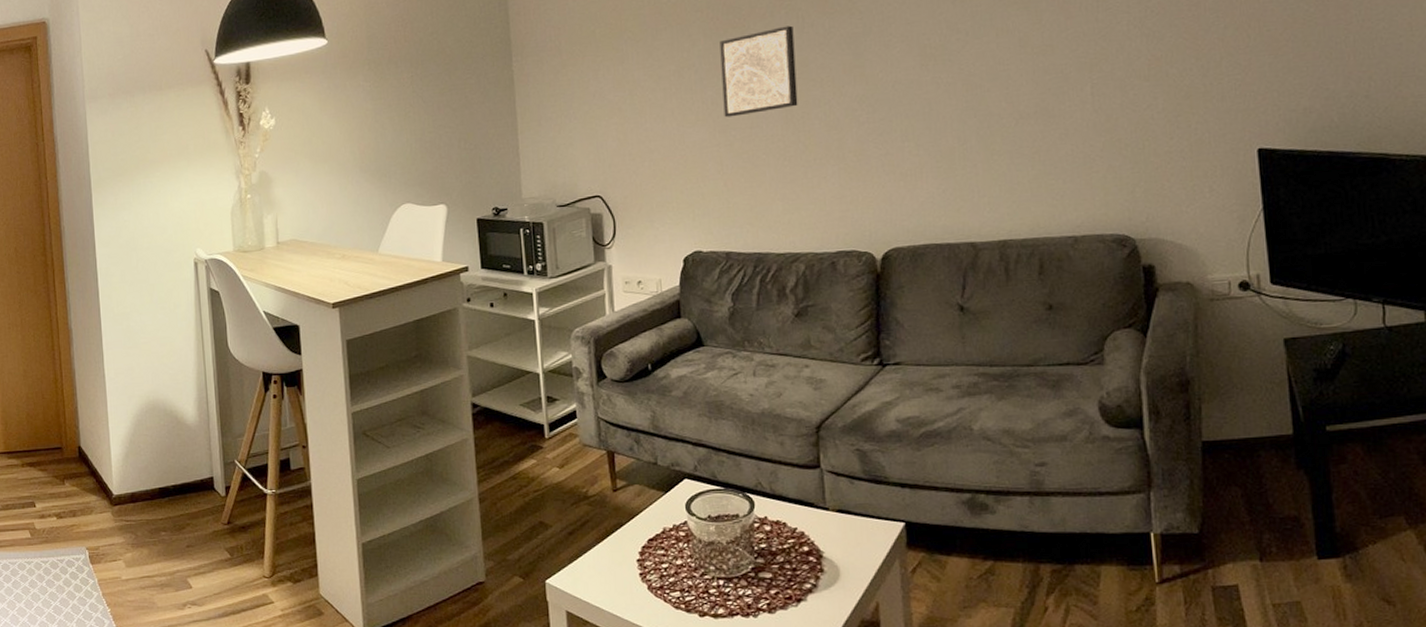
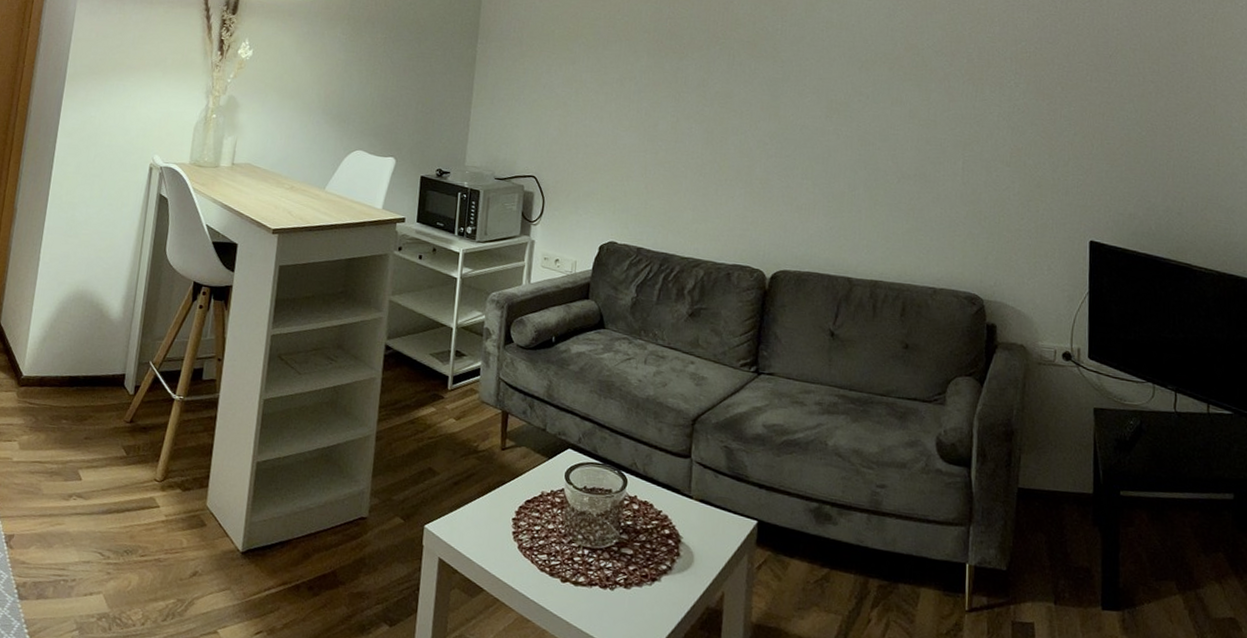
wall art: present [719,25,798,118] -> none [654,60,725,131]

